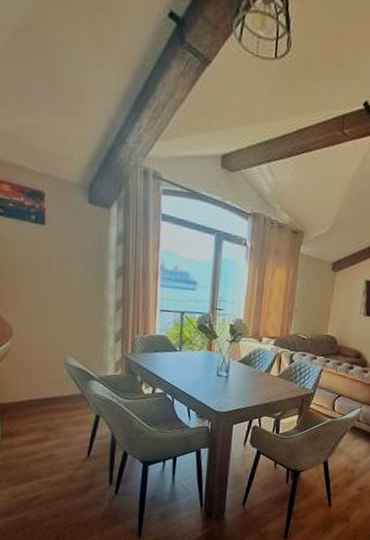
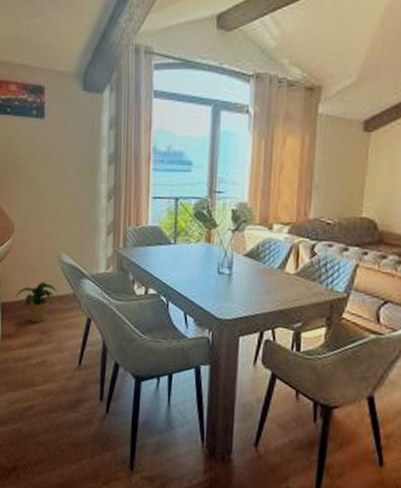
potted plant: none [16,383,63,422] -> present [16,281,57,323]

